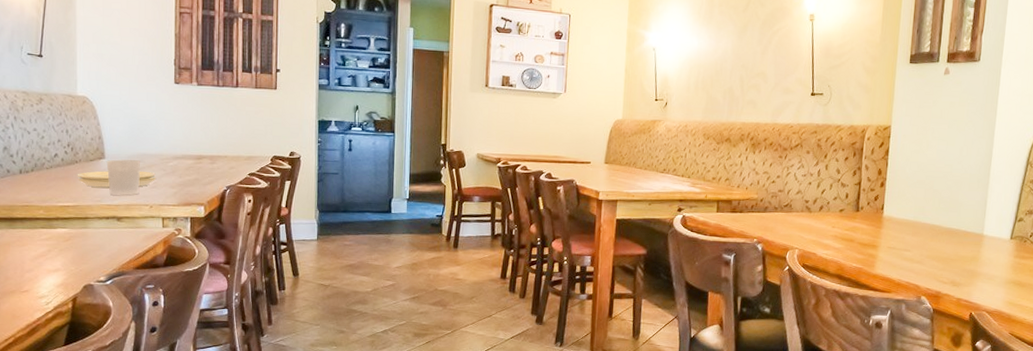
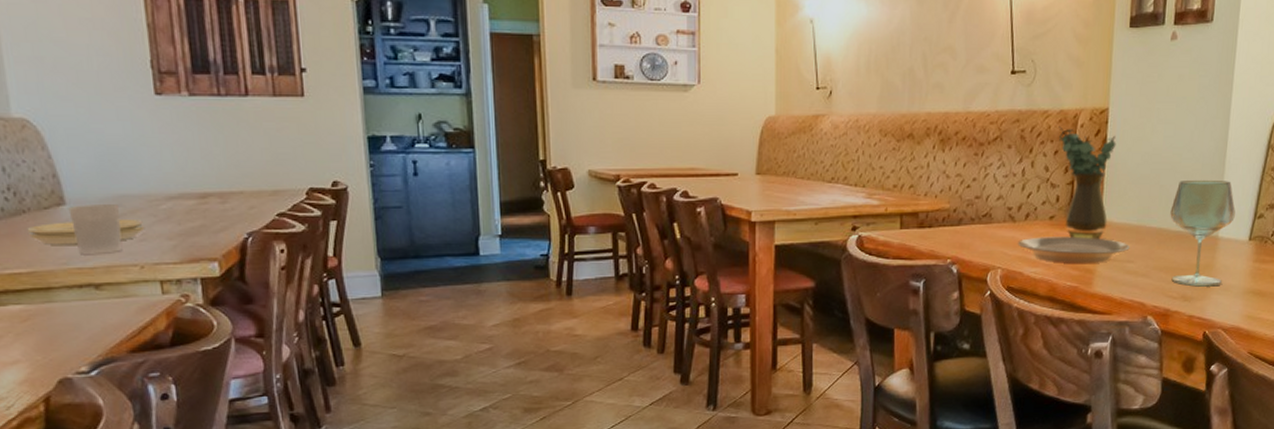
plate: none [812,225,907,250] -> present [1017,236,1130,265]
vase: none [849,138,897,230] -> present [1058,126,1116,239]
wine glass: none [942,186,999,276] -> present [1170,179,1235,287]

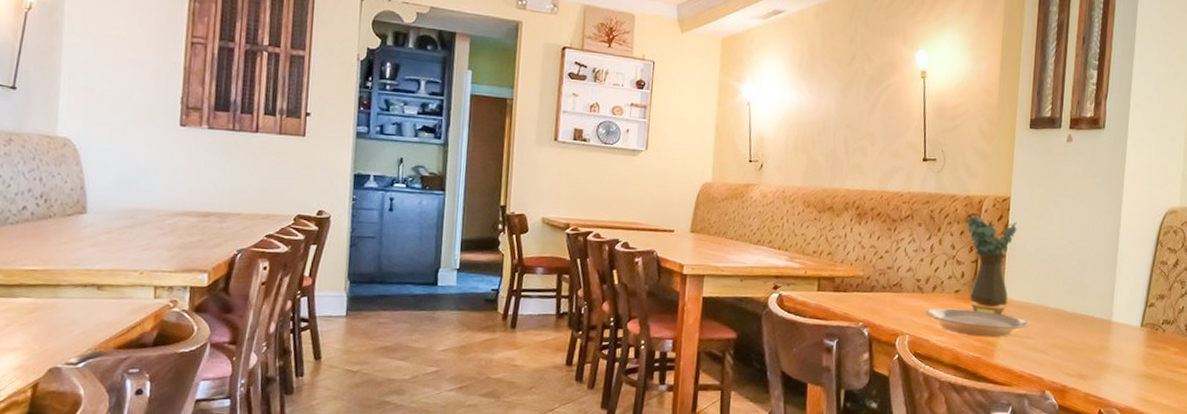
plate: present [27,220,145,245] -> none [49,228,151,249]
candle holder: present [68,205,123,255] -> none [88,214,132,260]
wine glass: present [1170,179,1235,287] -> none [1066,267,1128,368]

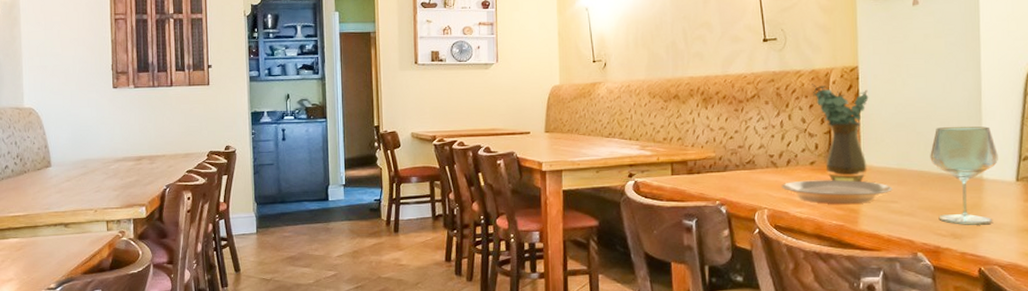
wine glass: none [1066,267,1128,368] -> present [930,126,998,225]

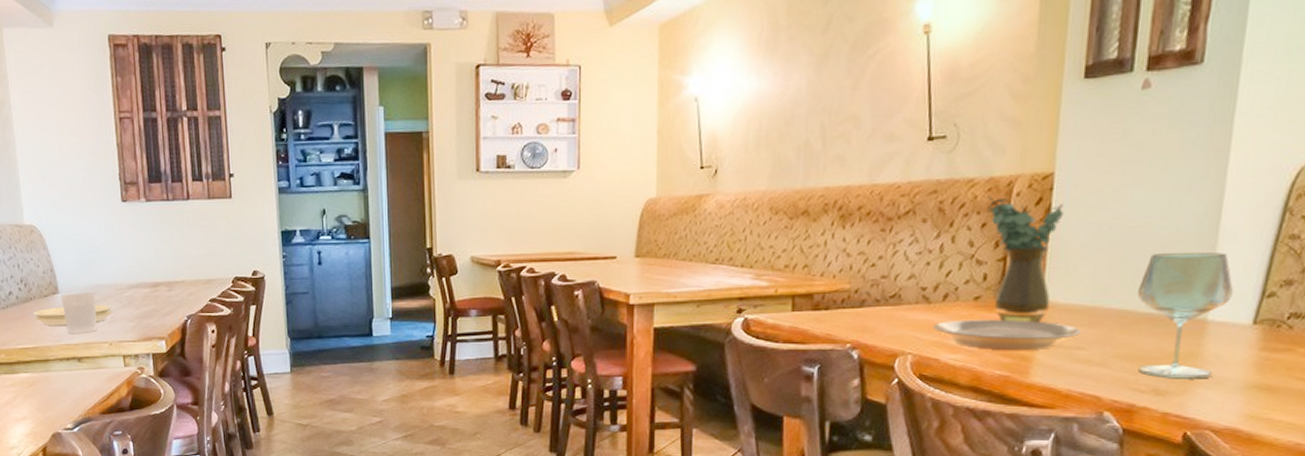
plate: none [26,177,100,195] -> present [33,305,113,326]
candle holder: none [52,166,85,203] -> present [60,293,97,334]

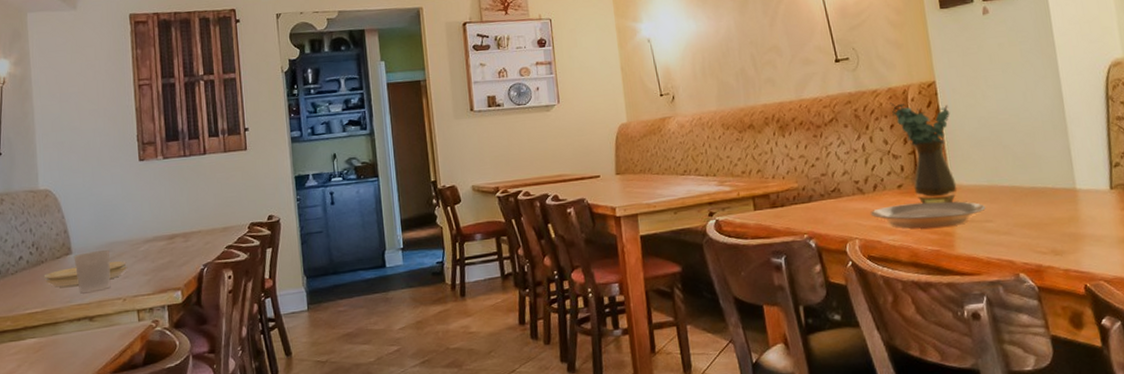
wine glass: present [1137,251,1233,379] -> none [1019,134,1092,240]

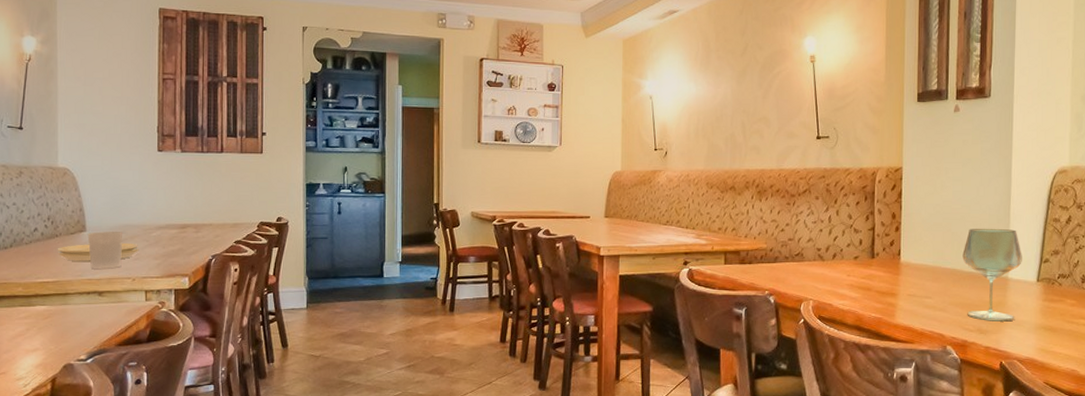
plate: present [870,201,986,229] -> none [826,274,927,299]
vase: present [890,102,957,204] -> none [859,182,911,277]
wine glass: none [1019,134,1092,240] -> present [962,228,1022,322]

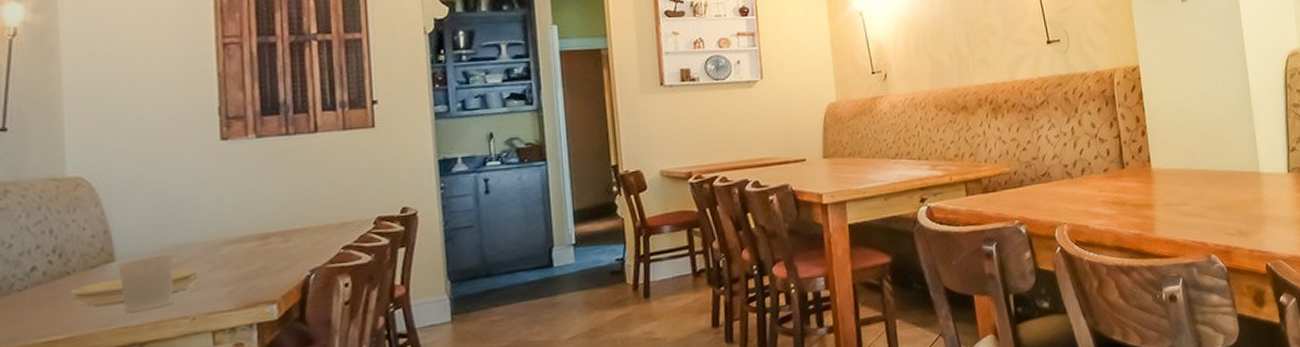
wine glass: present [962,228,1022,322] -> none [1212,120,1272,222]

